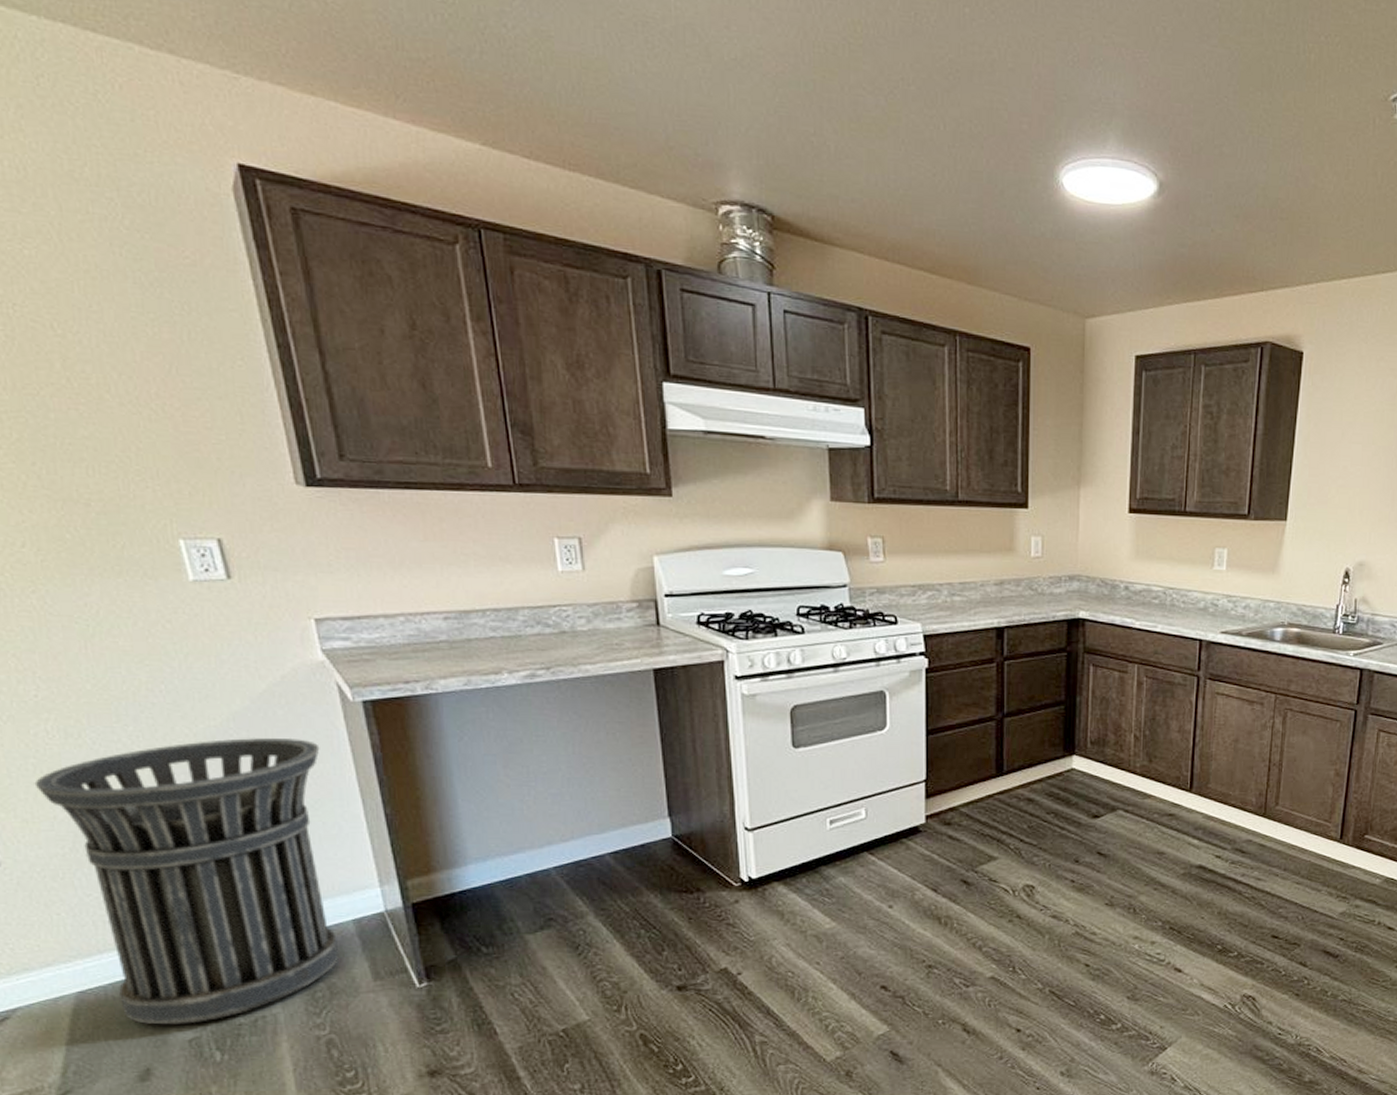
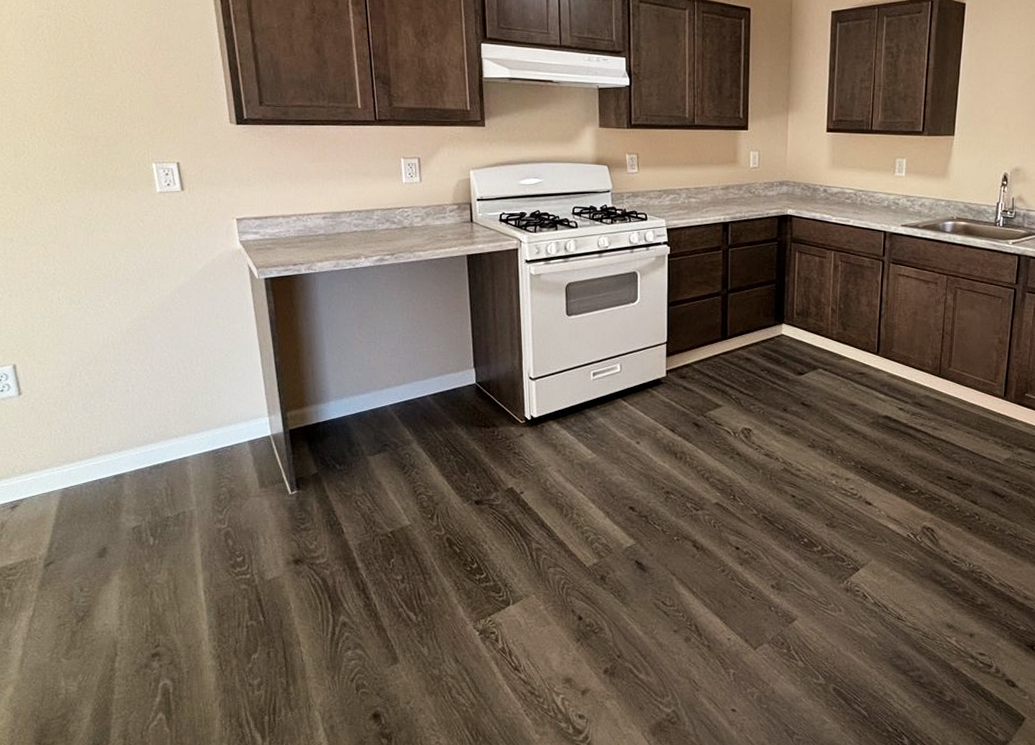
trash can: present [34,737,340,1025] -> none [48,304,238,516]

